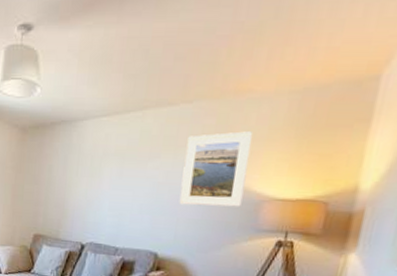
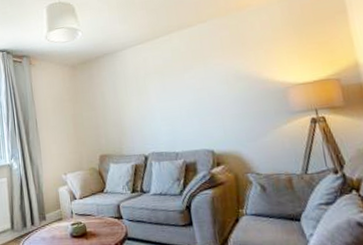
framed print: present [179,131,254,207] -> none [211,35,272,104]

